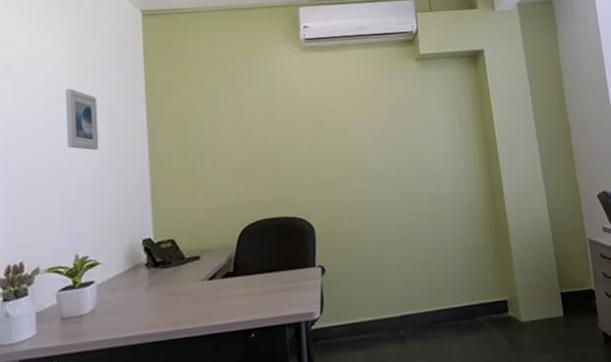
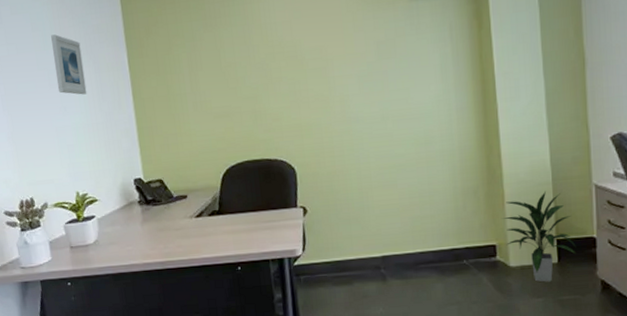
indoor plant: none [511,245,578,337] -> present [502,191,576,282]

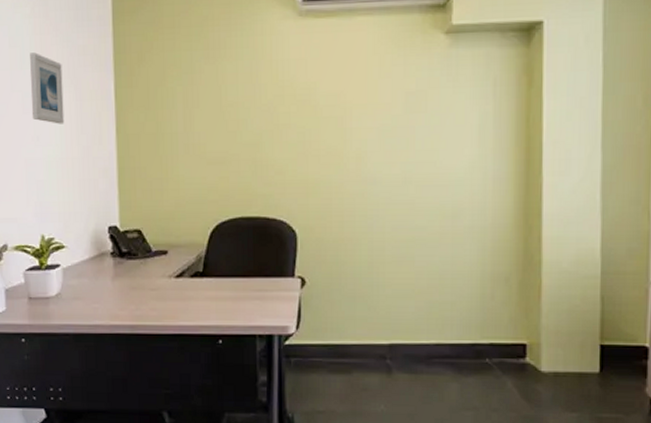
indoor plant: present [502,191,576,282] -> none [536,285,624,395]

